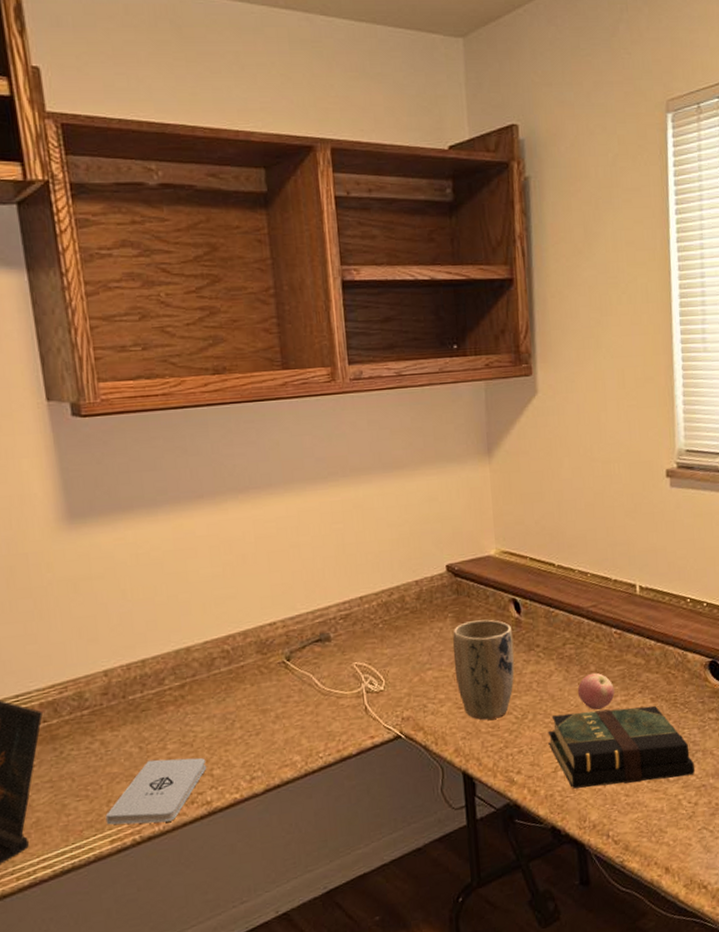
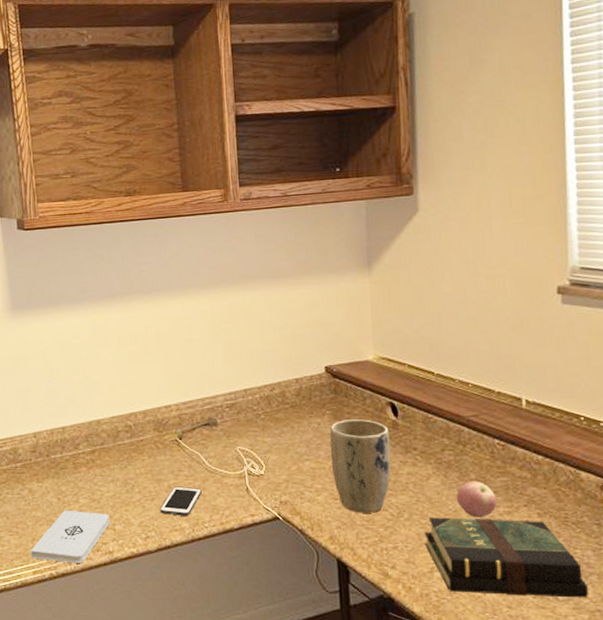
cell phone: none [266,714,315,750] -> present [160,486,202,516]

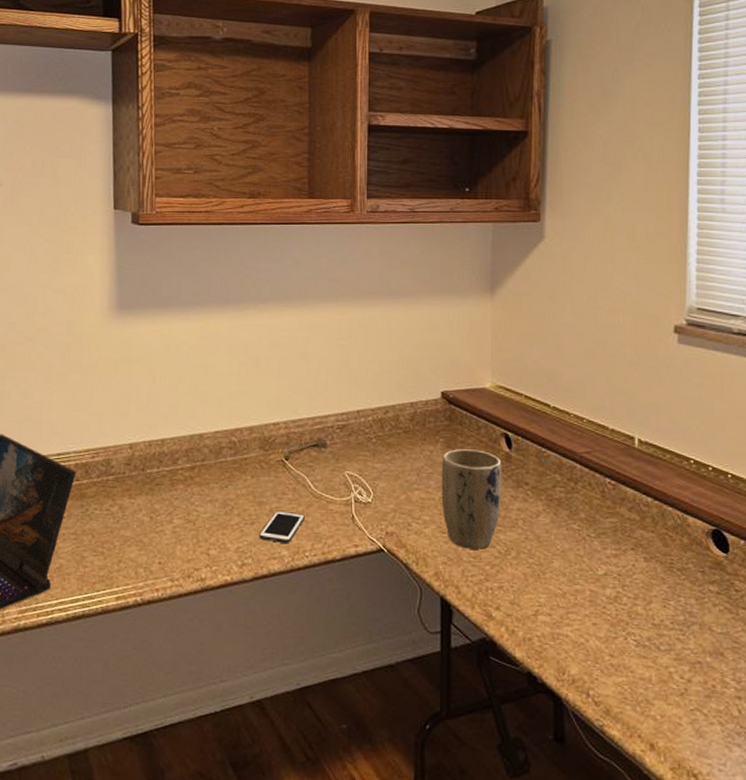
notepad: present [30,510,110,563] -> none [115,530,205,590]
book: present [424,517,588,598] -> none [530,557,689,649]
apple: present [456,481,497,517] -> none [565,520,605,559]

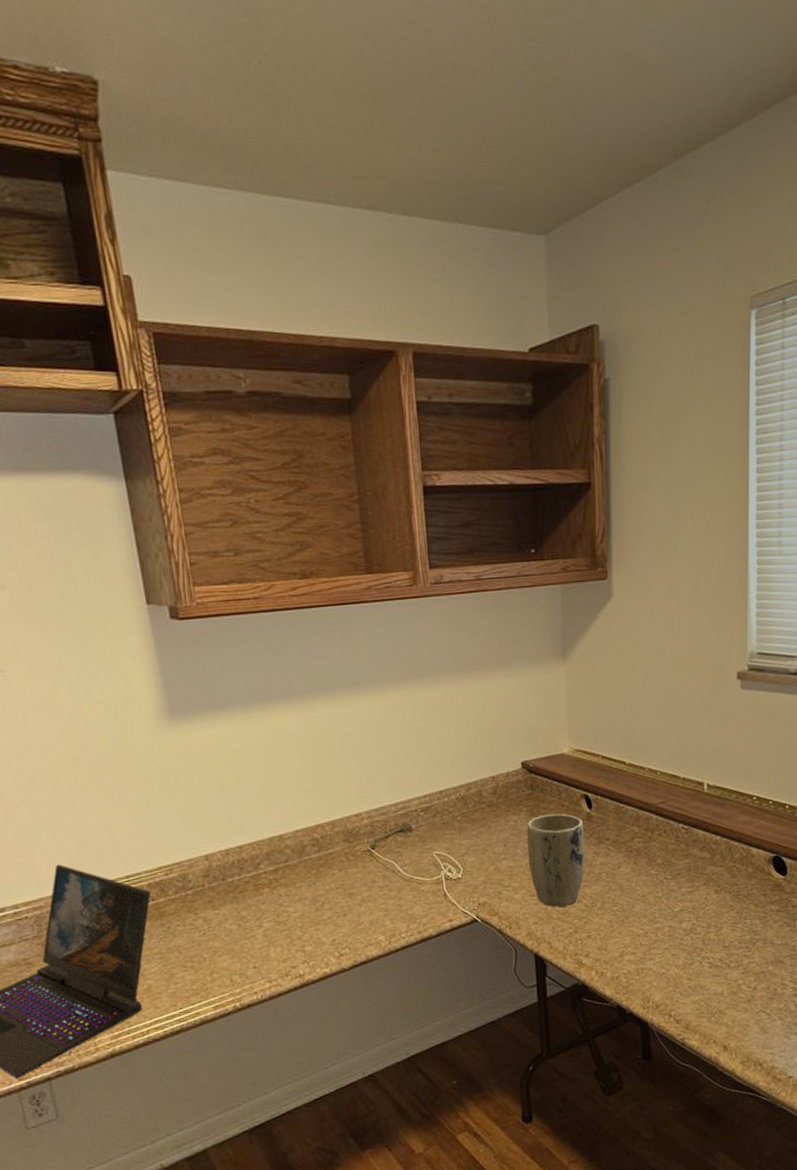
cell phone: present [259,510,305,543] -> none [353,898,398,930]

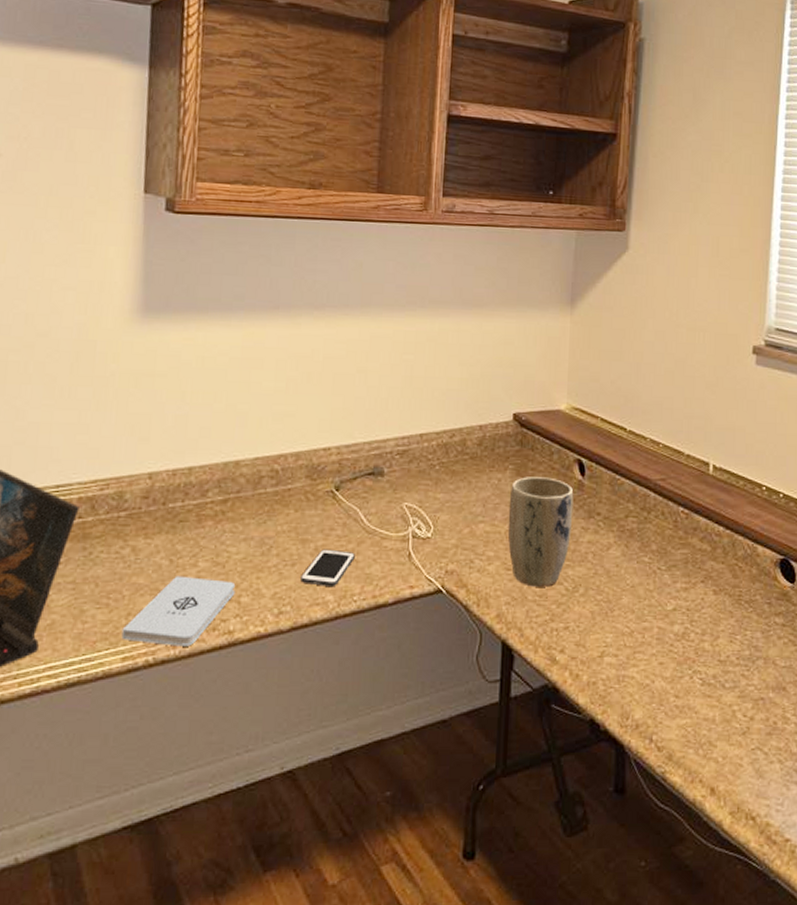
notepad: none [209,935,299,993] -> present [121,576,236,646]
cell phone: none [353,898,398,930] -> present [300,549,355,586]

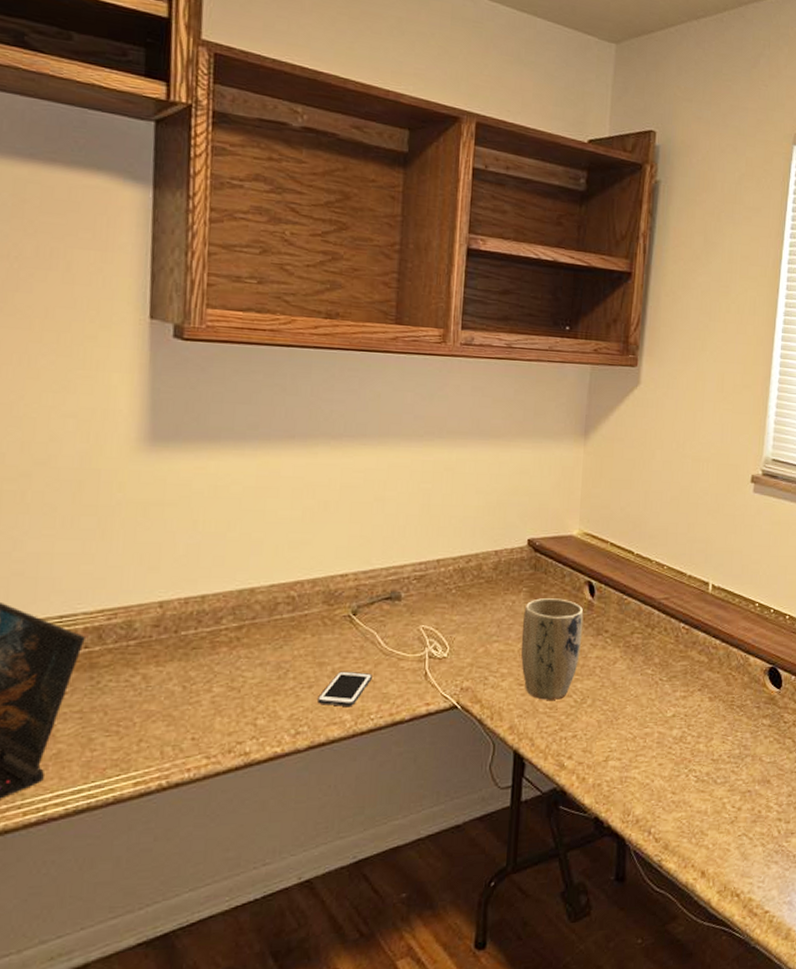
notepad: present [121,576,236,646] -> none [133,701,252,770]

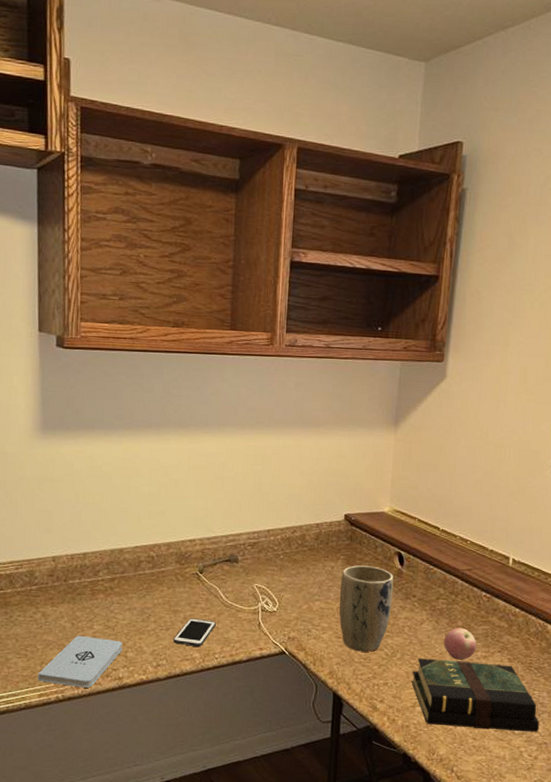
notepad: none [133,701,252,770] -> present [37,635,123,688]
book: none [603,703,742,781] -> present [411,658,539,732]
apple: none [639,665,675,702] -> present [443,627,477,660]

